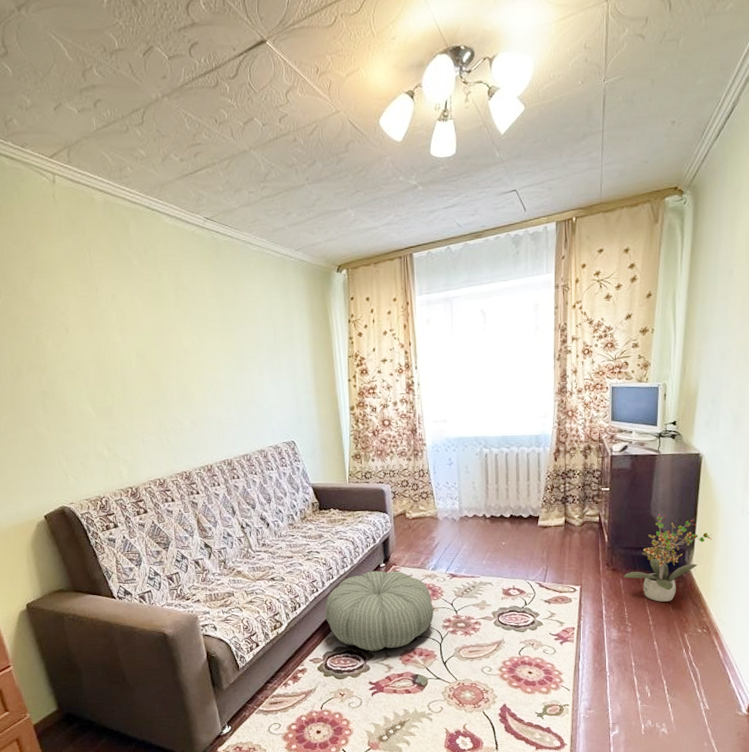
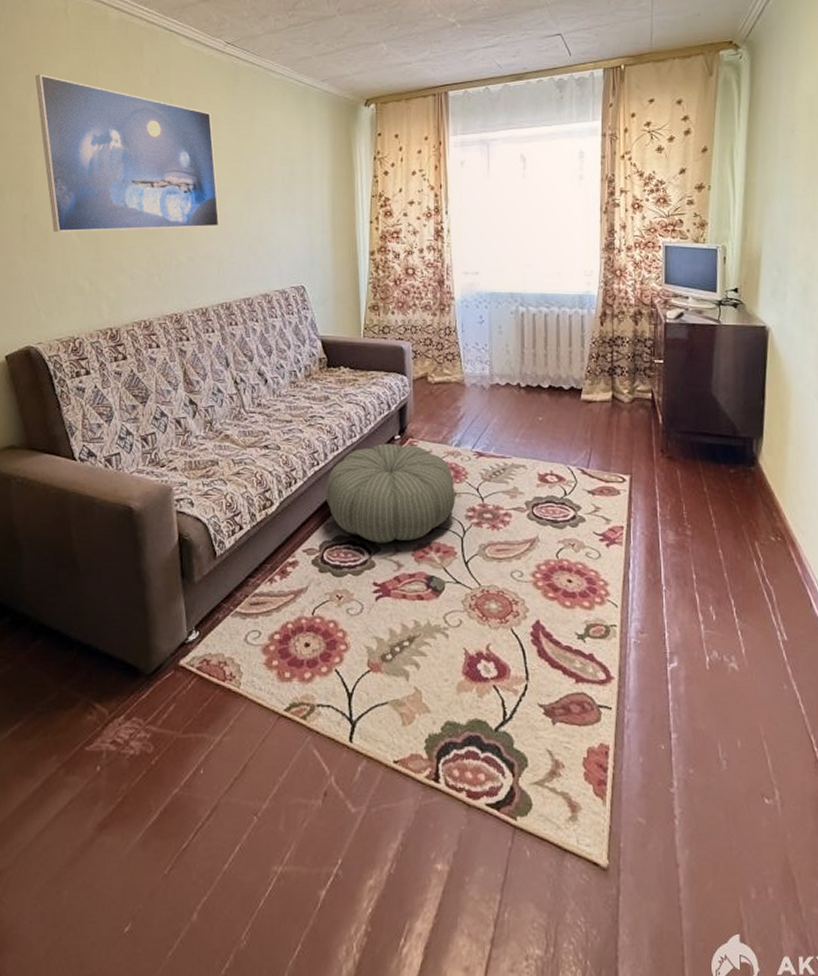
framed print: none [35,259,216,406] -> present [35,74,220,232]
potted plant: present [624,514,712,602] -> none [681,394,784,500]

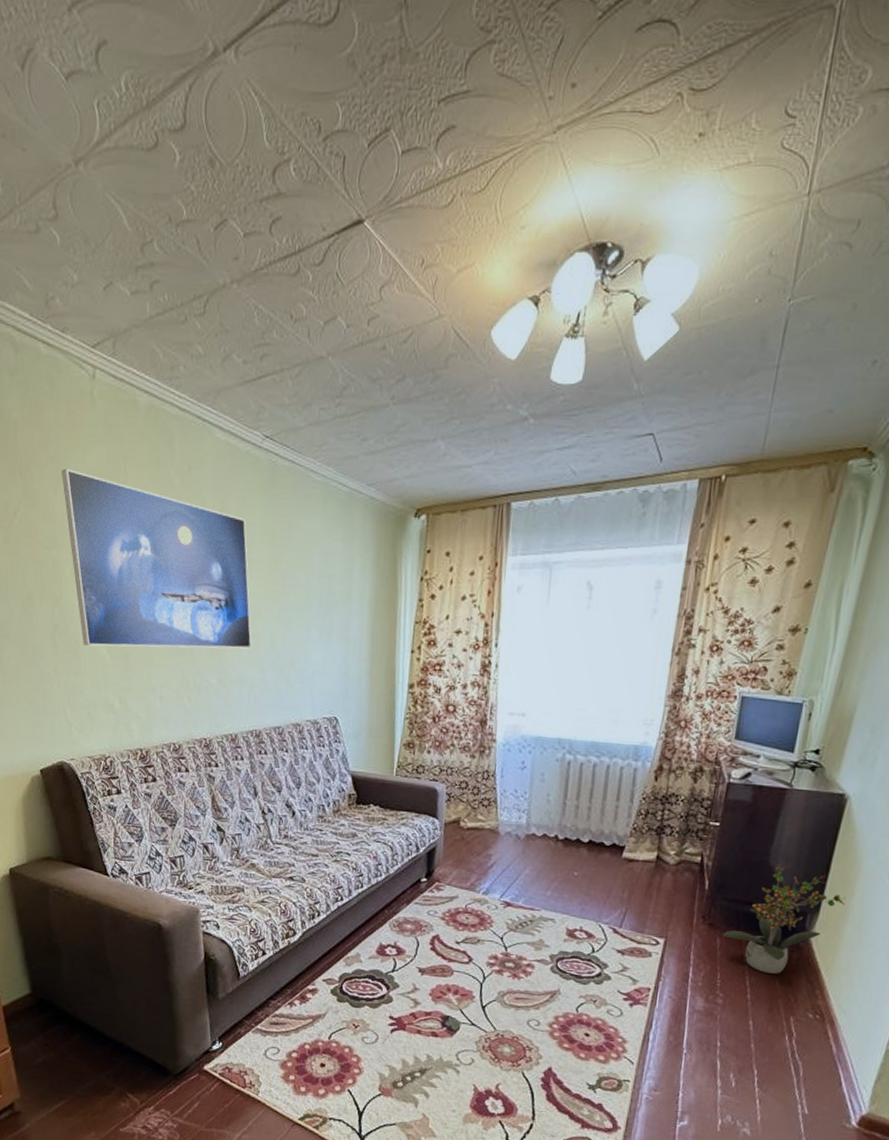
pouf: present [326,443,455,543] -> none [348,885,479,981]
potted plant: none [681,394,784,500] -> present [722,864,846,974]

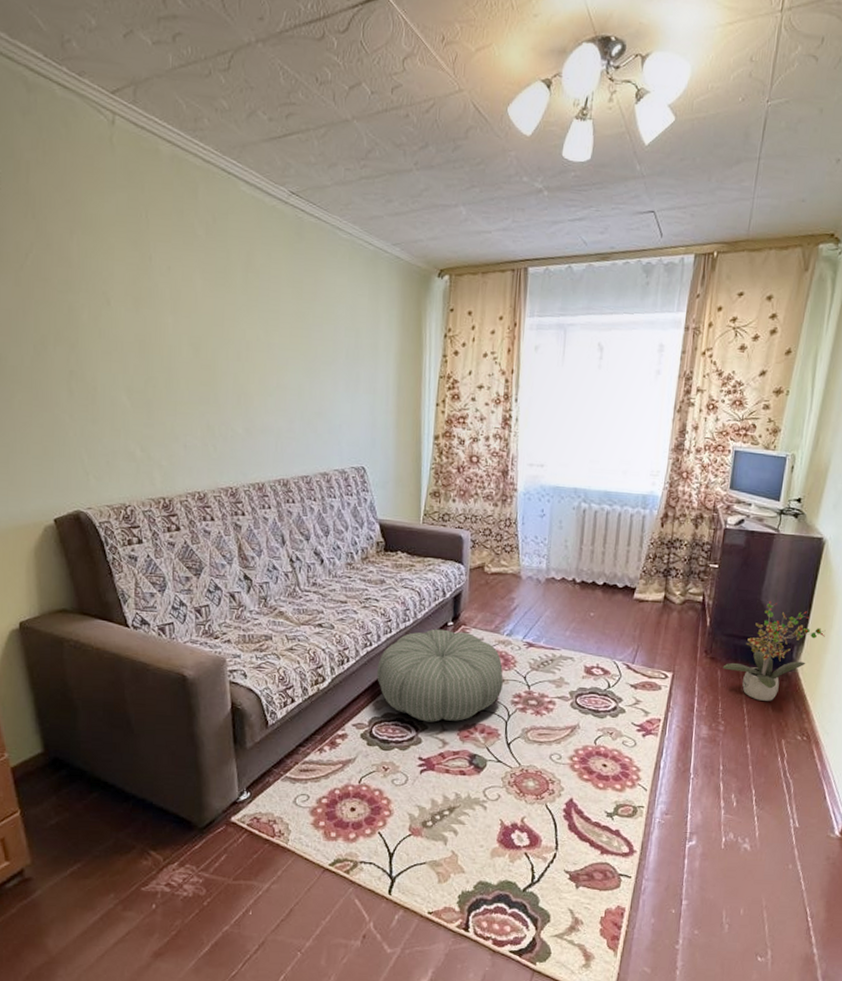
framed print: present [62,468,252,649] -> none [78,212,279,399]
pouf: none [348,885,479,981] -> present [377,629,503,722]

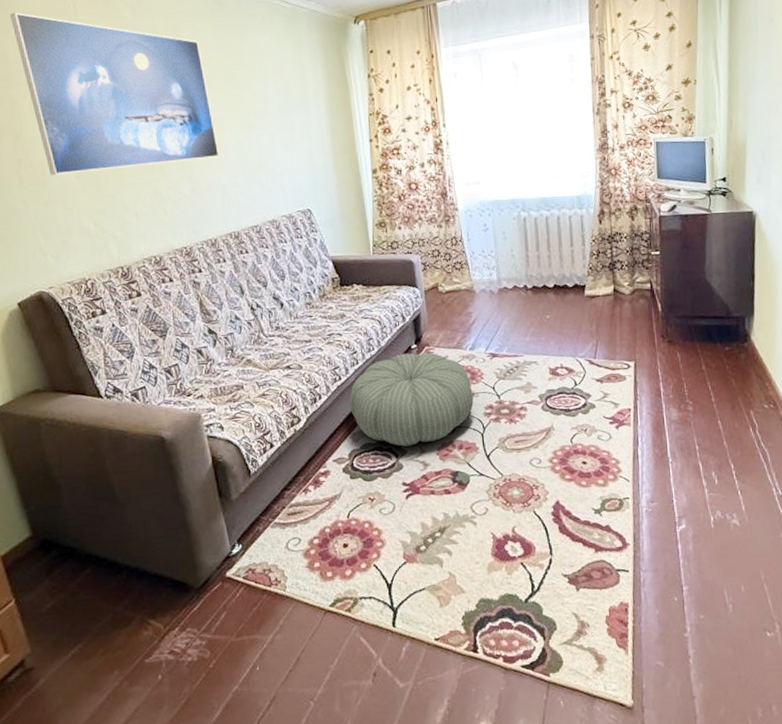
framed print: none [78,212,279,399] -> present [10,12,220,175]
potted plant: present [722,601,826,701] -> none [681,278,772,376]

